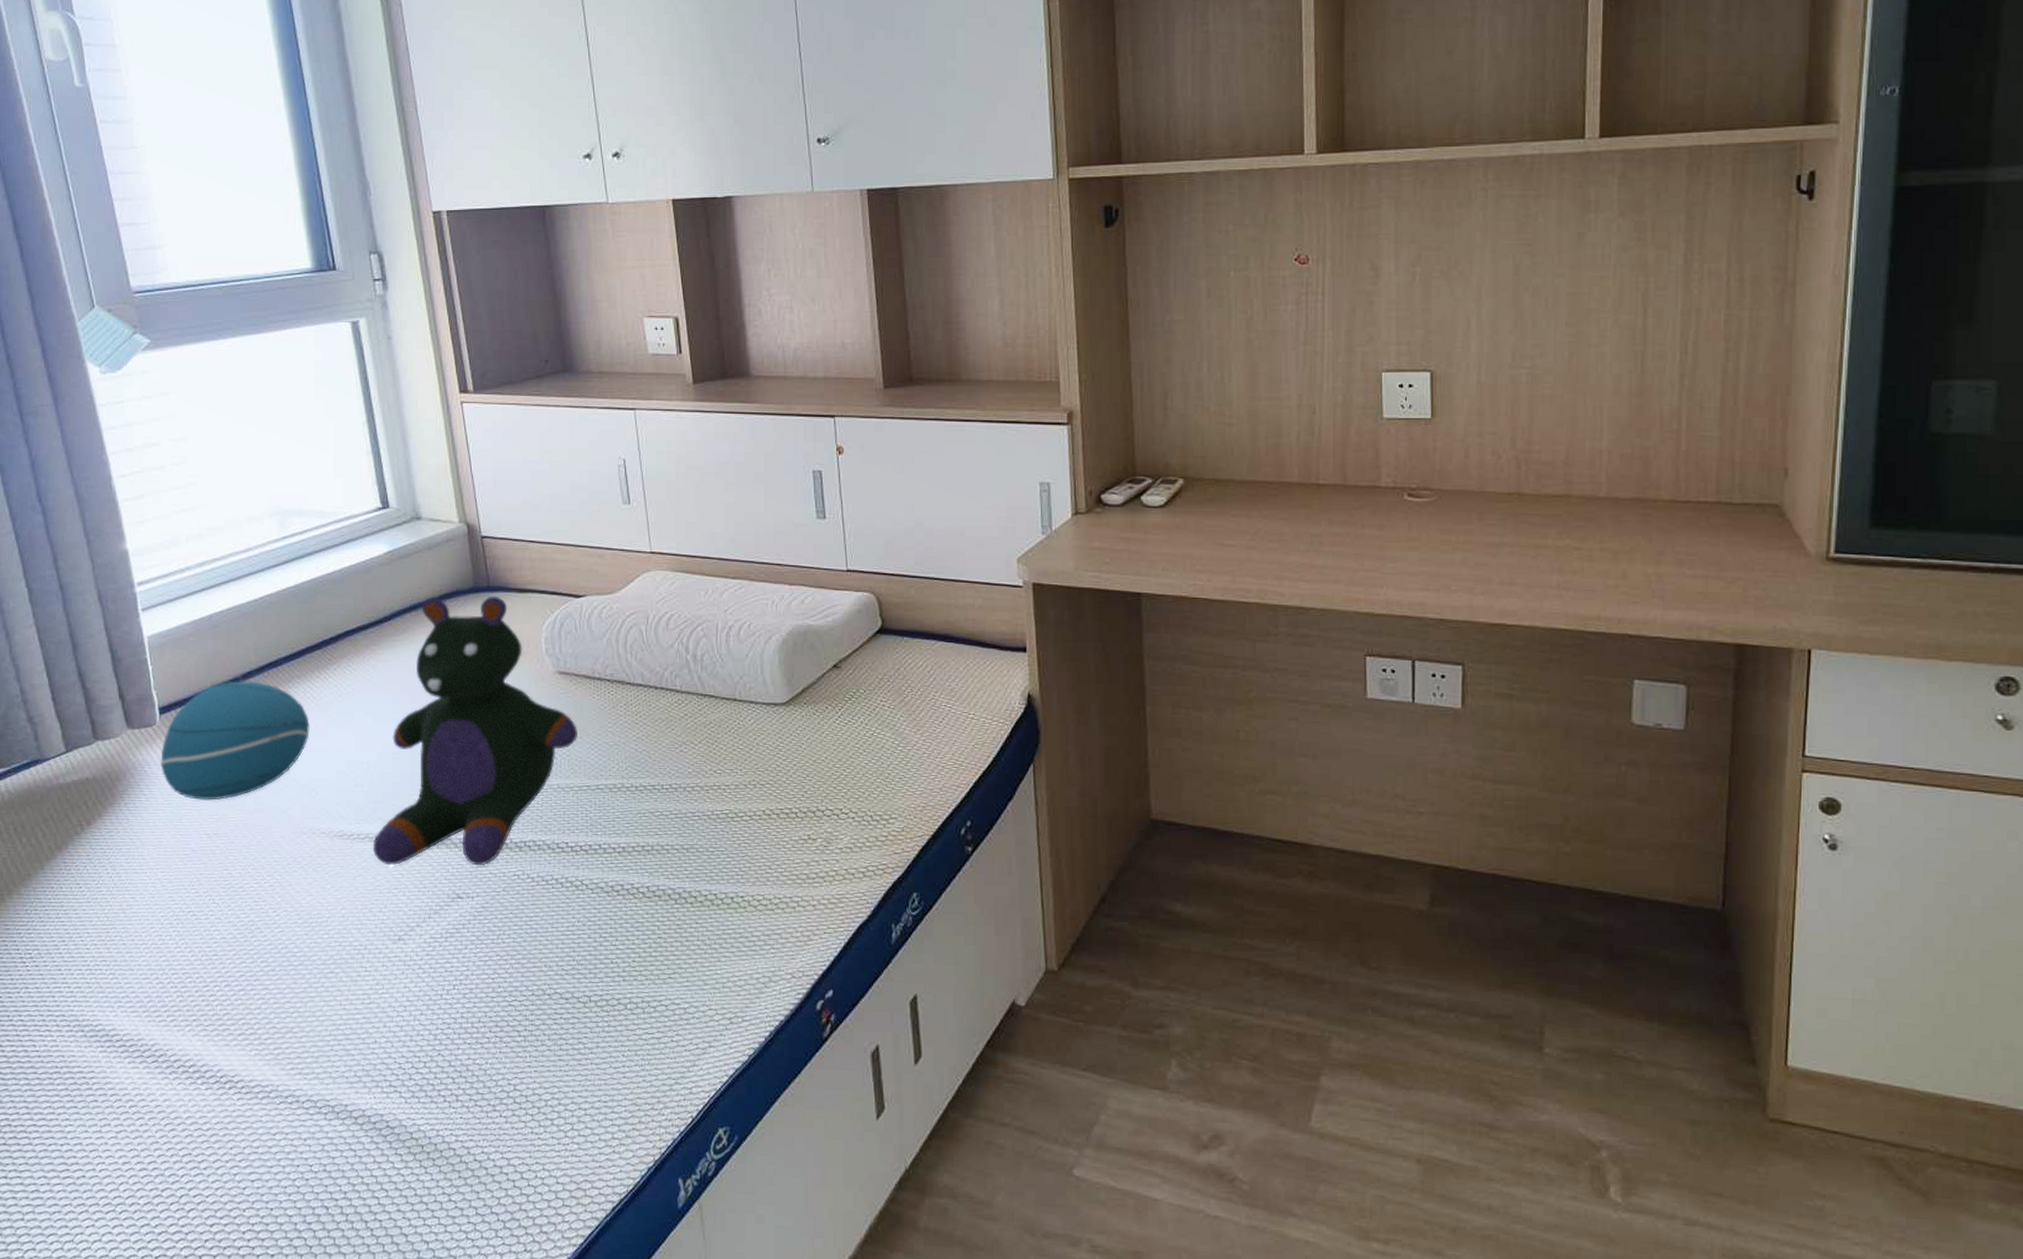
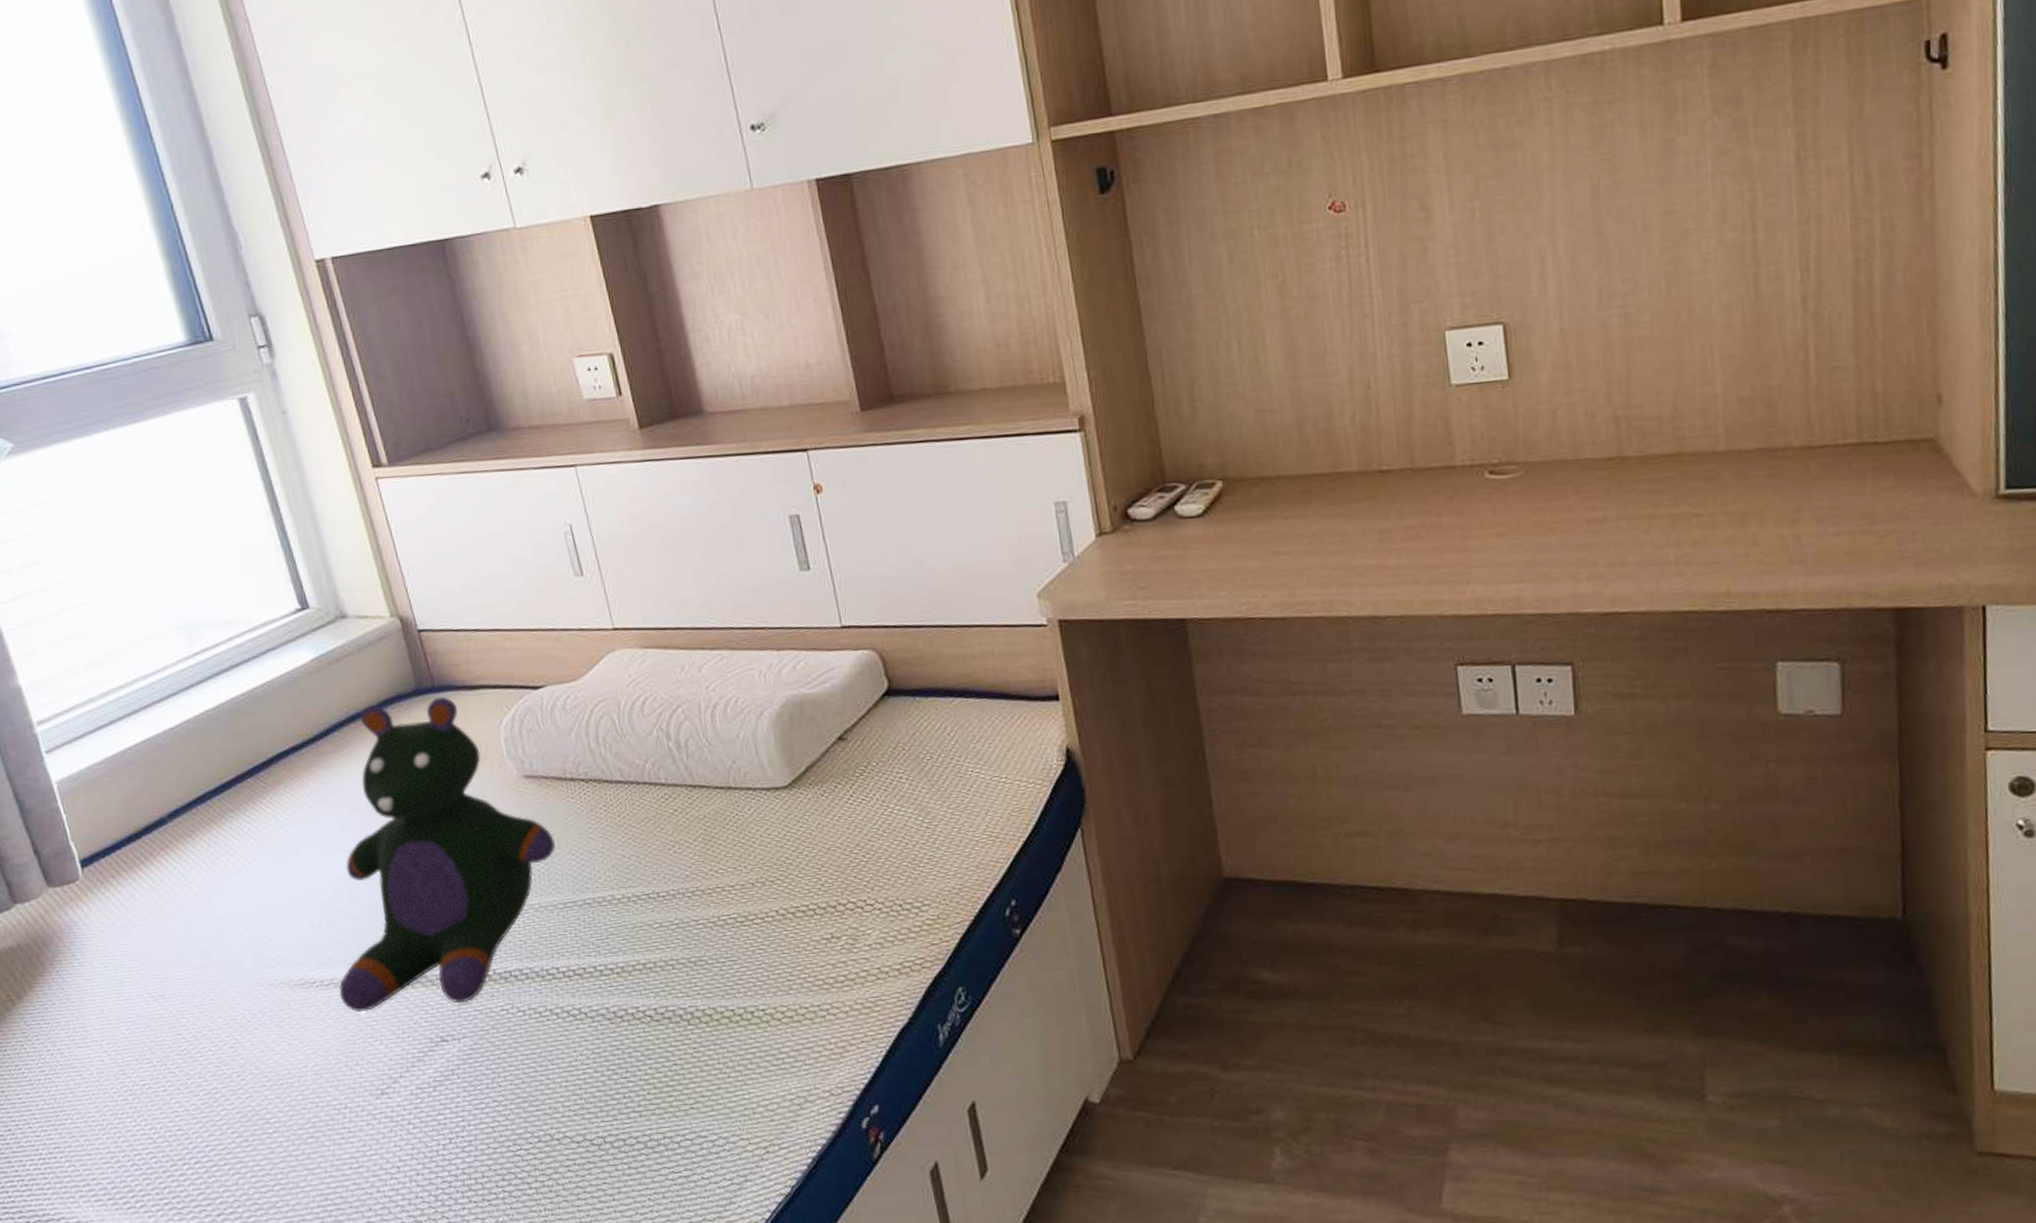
cushion: present [159,681,310,801] -> none [89,820,252,960]

